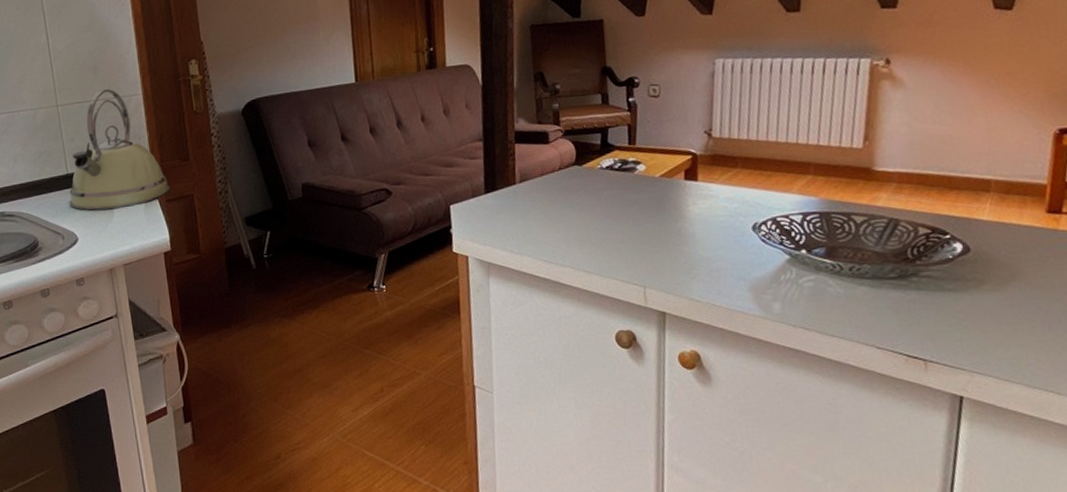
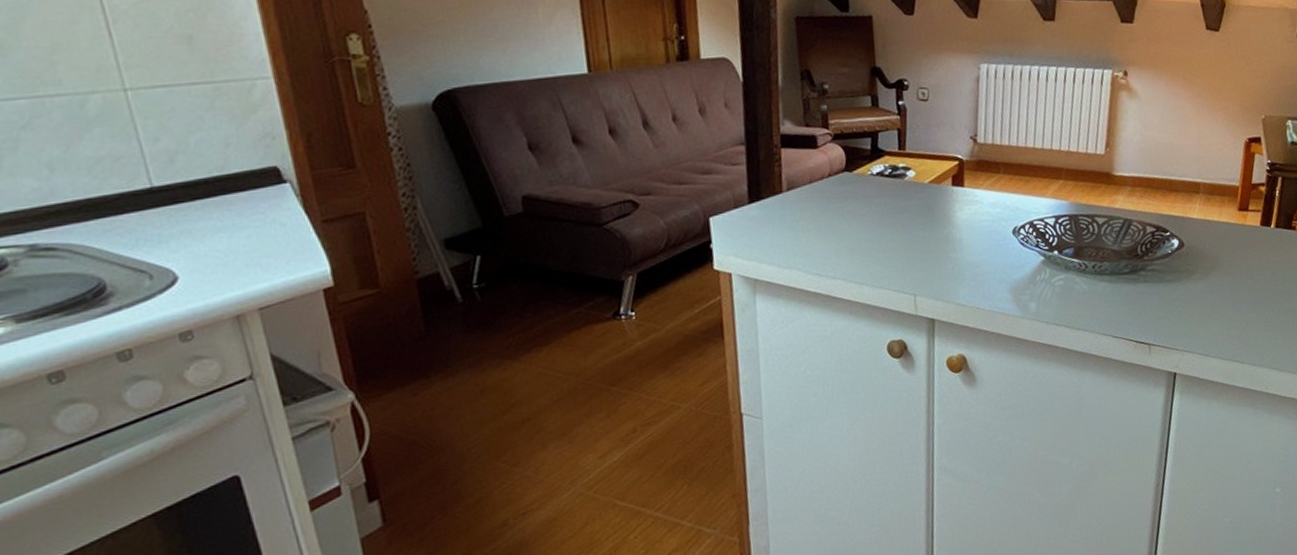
kettle: present [69,89,171,211] -> none [158,68,329,238]

